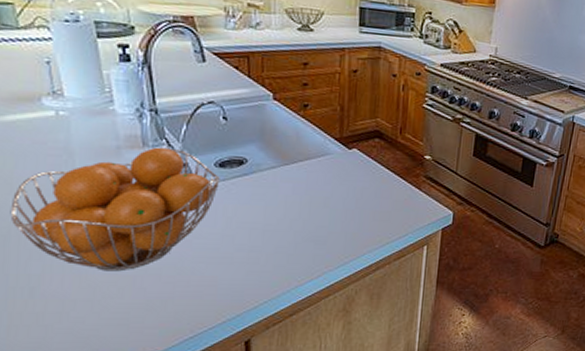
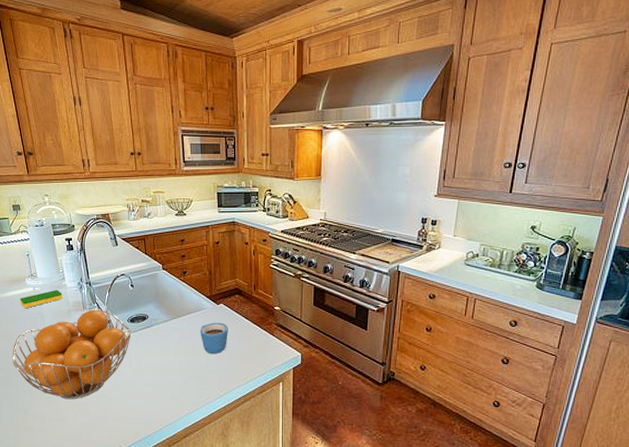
dish sponge: none [28,116,109,141] -> present [19,289,63,309]
mug: none [322,171,362,212] -> present [200,322,228,355]

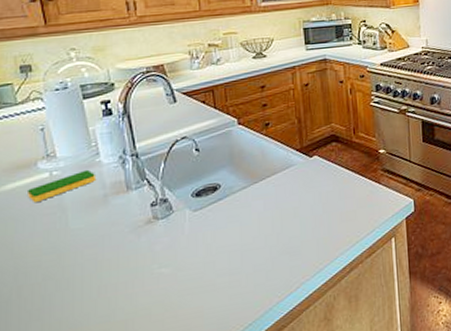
fruit basket: present [12,309,131,400] -> none [11,187,197,321]
mug: present [200,322,228,355] -> none [290,178,326,220]

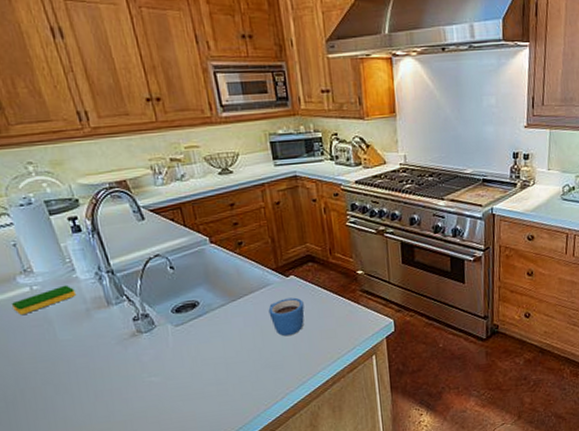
mug: none [290,178,326,220] -> present [268,297,305,336]

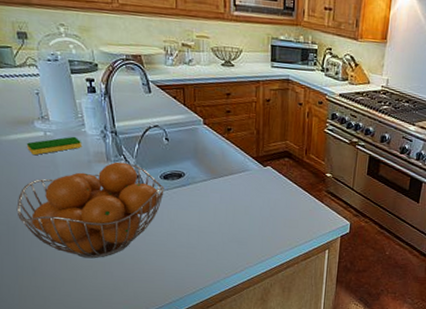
fruit basket: none [11,303,180,421] -> present [16,161,164,259]
mug: present [268,297,305,336] -> none [243,185,275,219]

